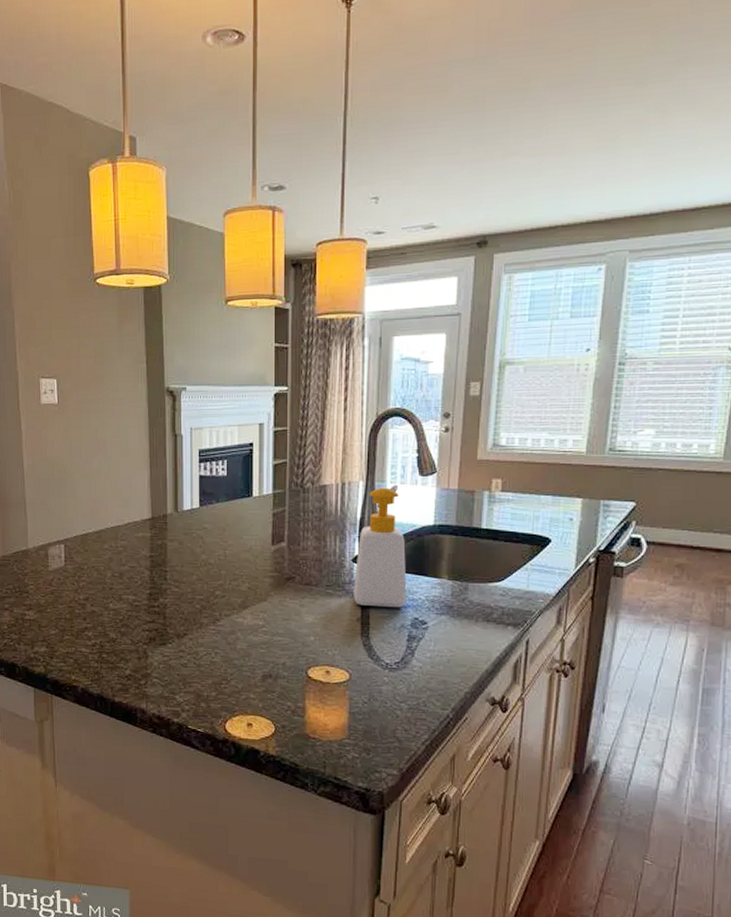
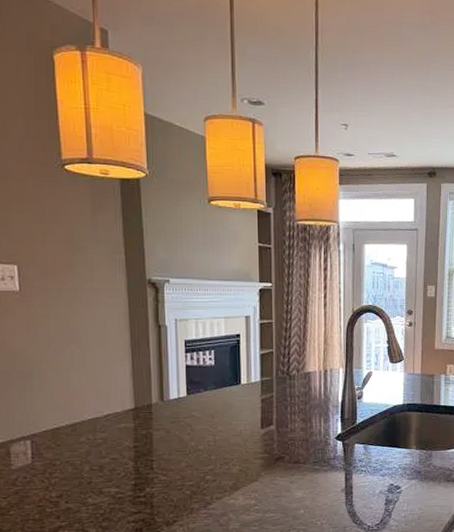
soap bottle: present [354,487,407,608] -> none [338,373,383,478]

